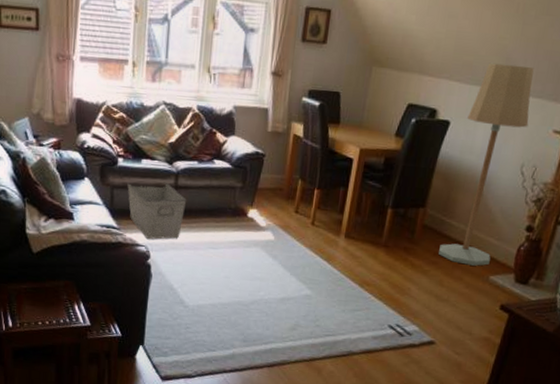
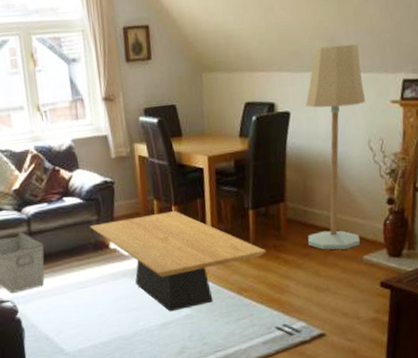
coffee table: none [232,191,396,289] -> present [89,211,266,312]

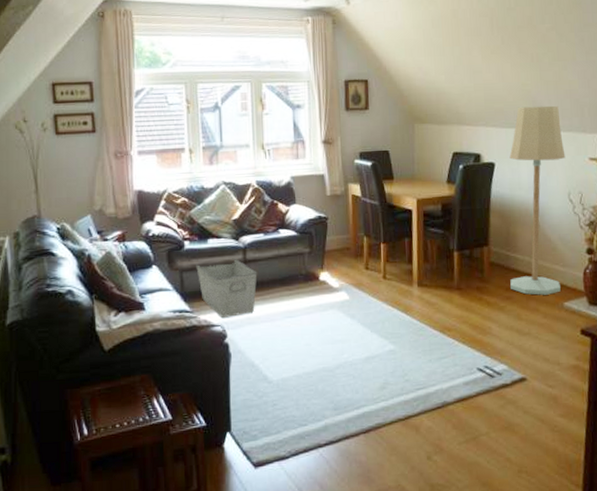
coffee table: present [89,211,266,312] -> none [301,248,469,346]

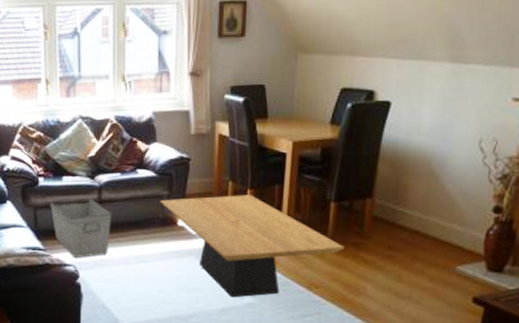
coffee table: none [301,248,469,346] -> present [159,195,344,298]
floor lamp: present [509,105,566,295] -> none [394,32,482,256]

